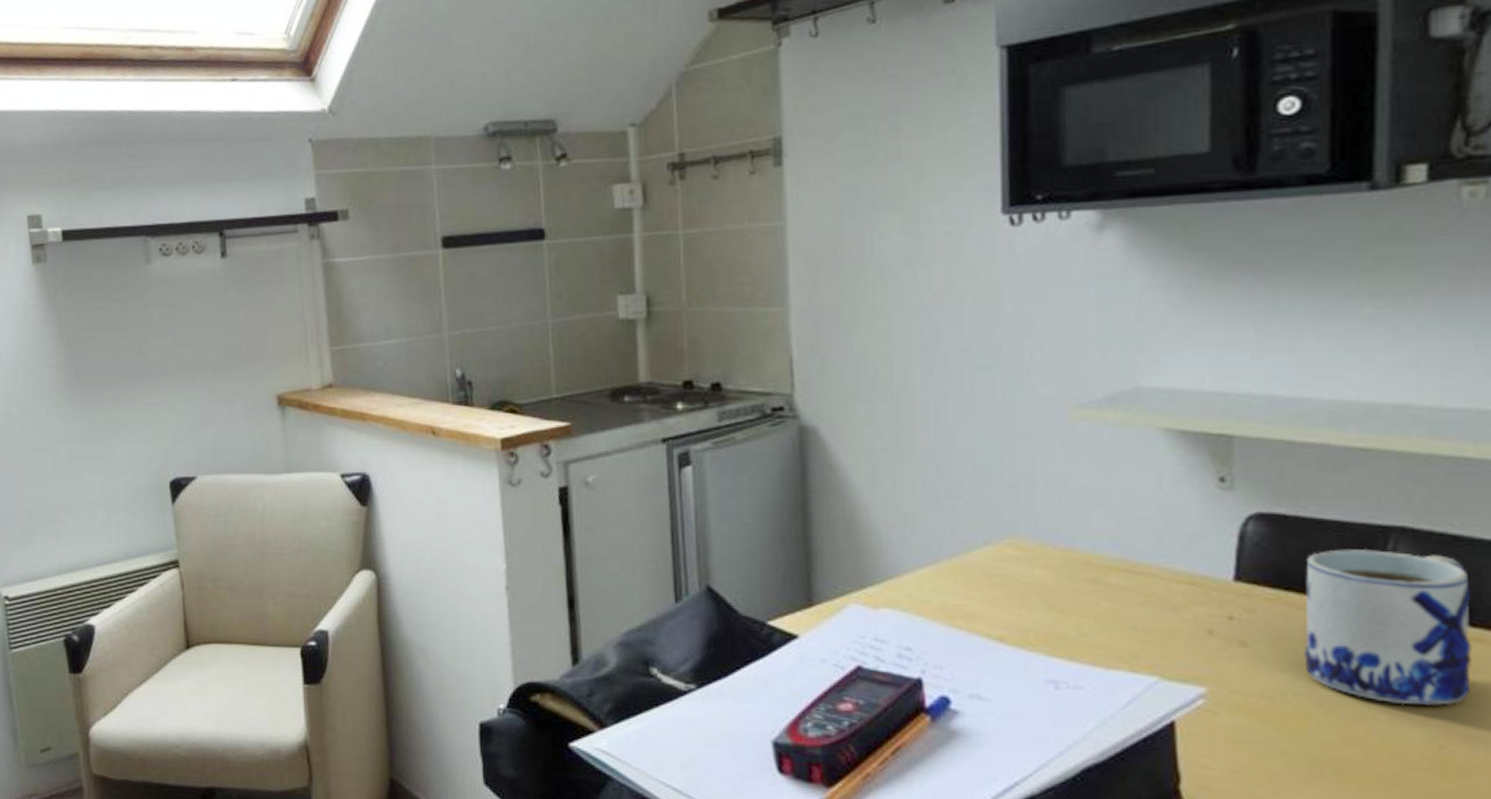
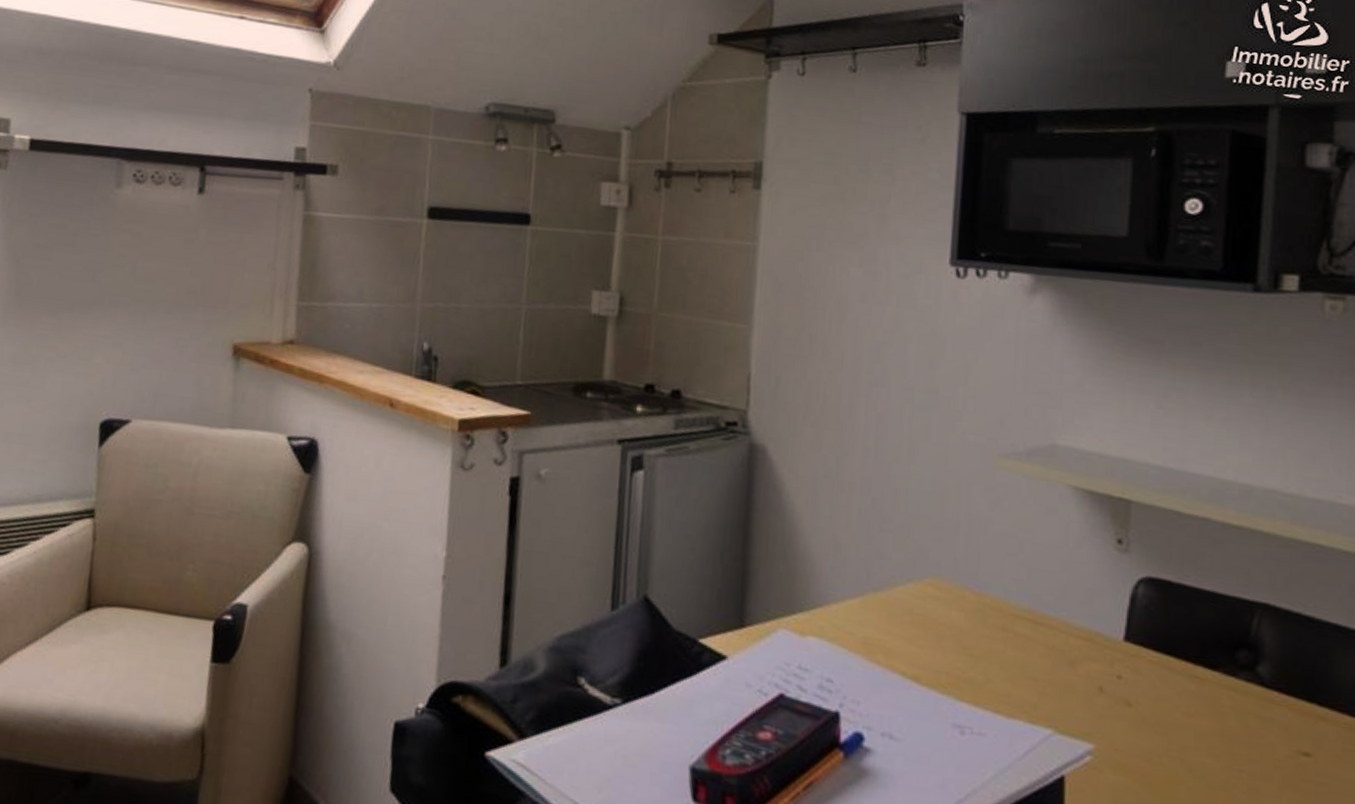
mug: present [1304,549,1473,705] -> none [1179,619,1318,779]

